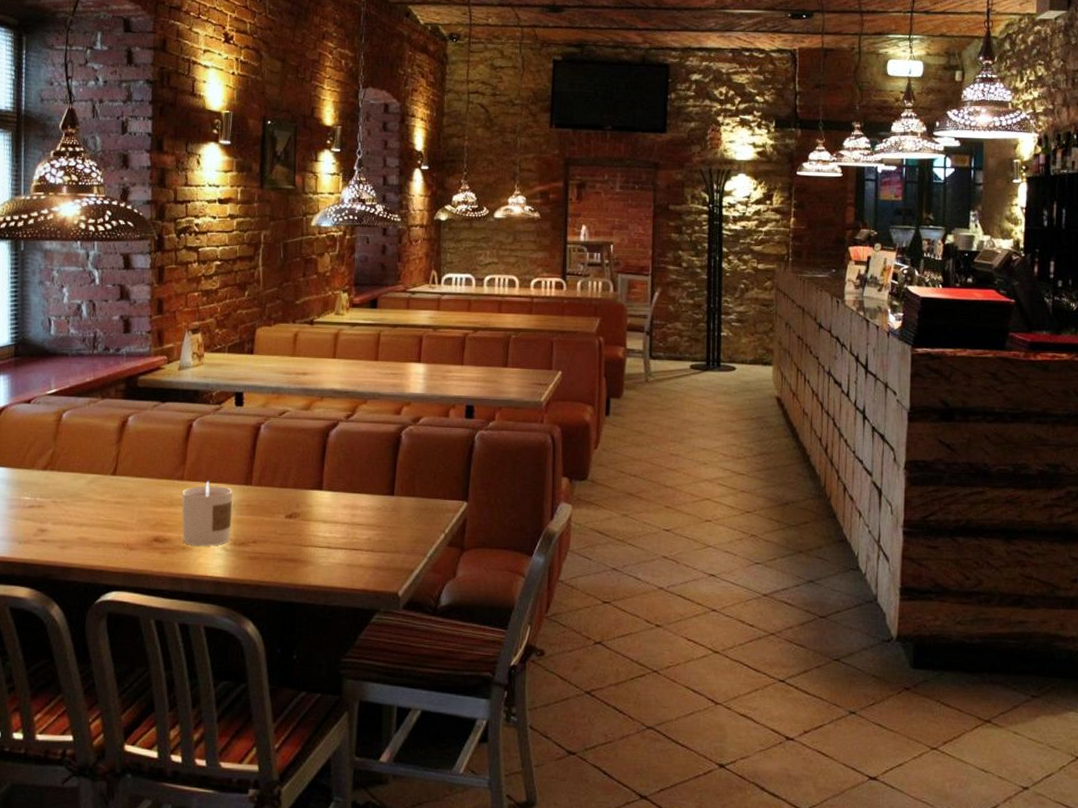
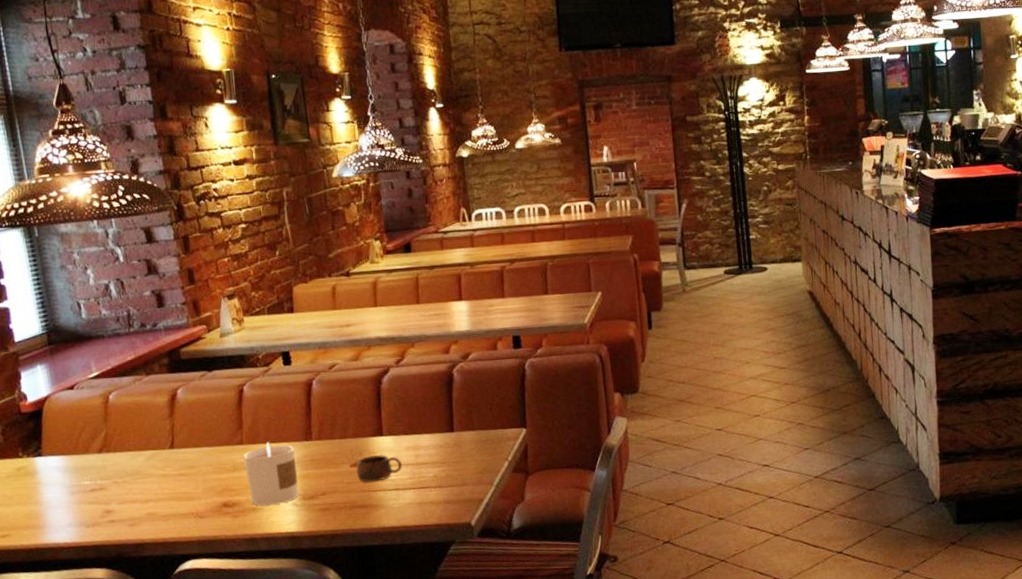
cup: none [291,508,338,537] -> present [356,454,403,483]

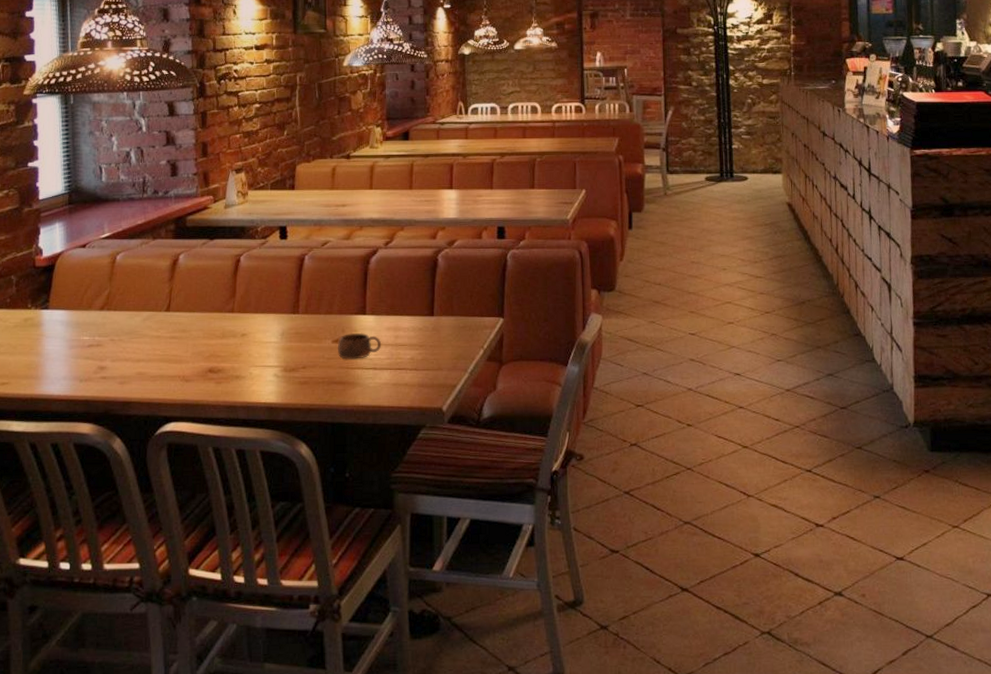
candle: present [244,442,299,506] -> none [233,312,282,374]

